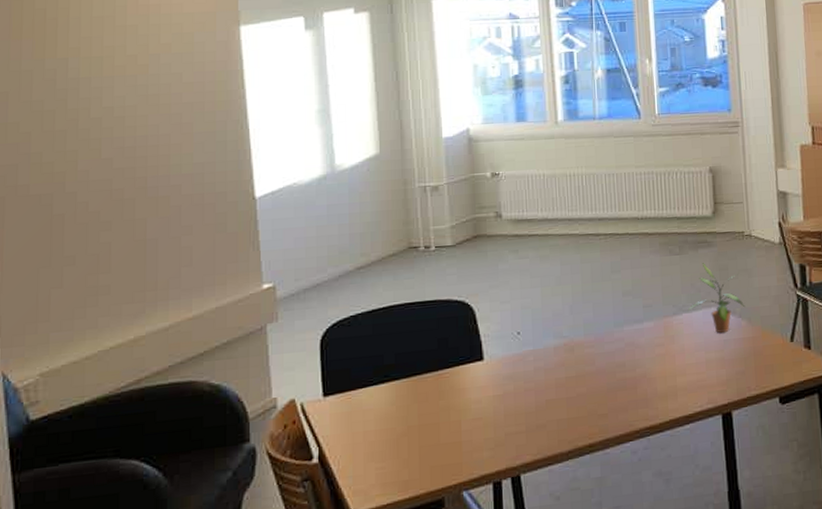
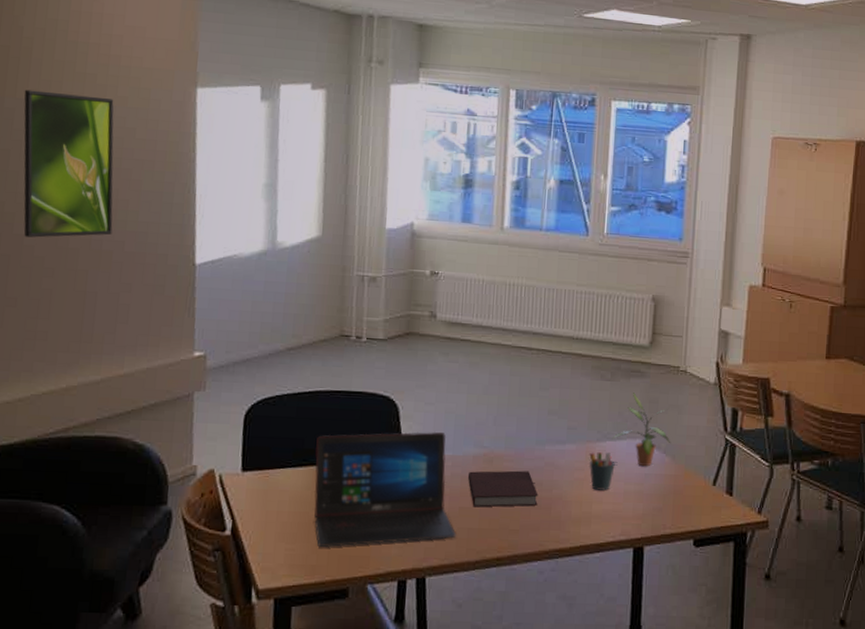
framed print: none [64,47,168,194] -> present [23,89,114,238]
laptop: none [396,328,547,462] -> present [314,431,457,548]
notebook: none [550,354,623,398] -> present [467,470,538,508]
pen holder: none [667,325,694,363] -> present [589,452,615,491]

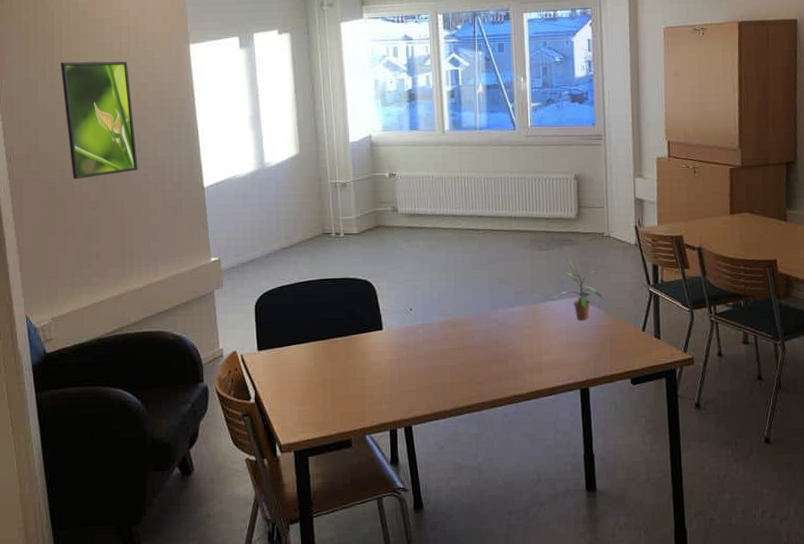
laptop: present [314,431,457,548] -> none [313,305,433,408]
notebook: present [467,470,538,508] -> none [437,332,497,365]
pen holder: present [589,452,615,491] -> none [535,311,558,343]

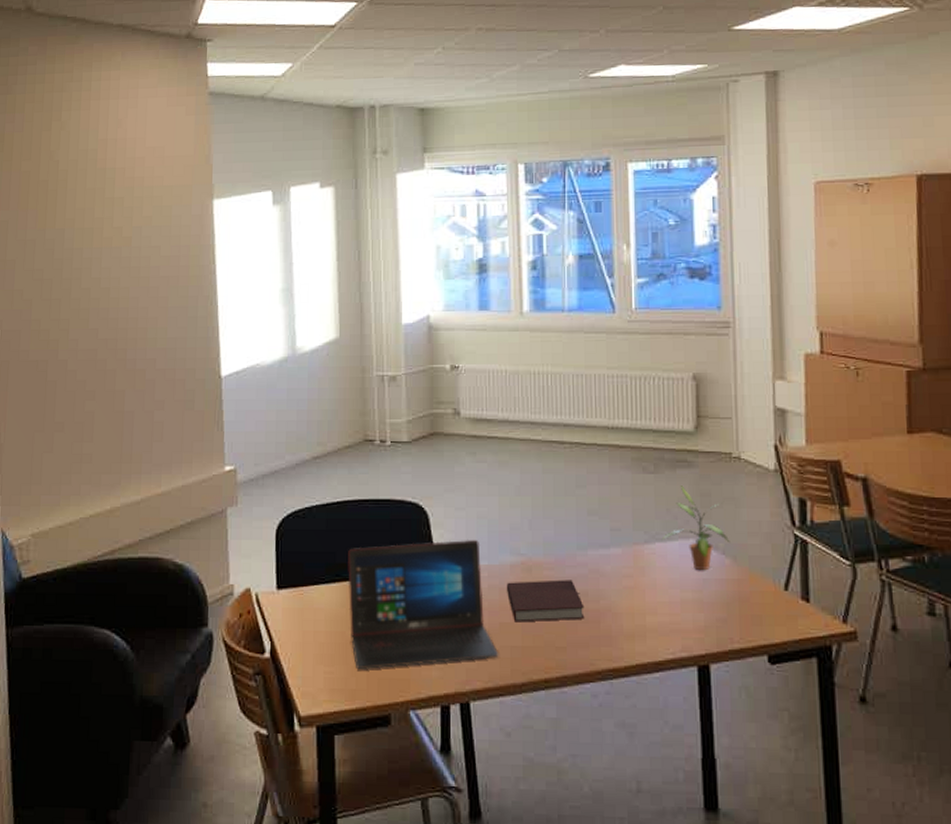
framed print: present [60,61,138,179] -> none [62,219,145,362]
laptop: none [313,305,433,408] -> present [348,539,499,670]
notebook: none [437,332,497,365] -> present [506,580,585,623]

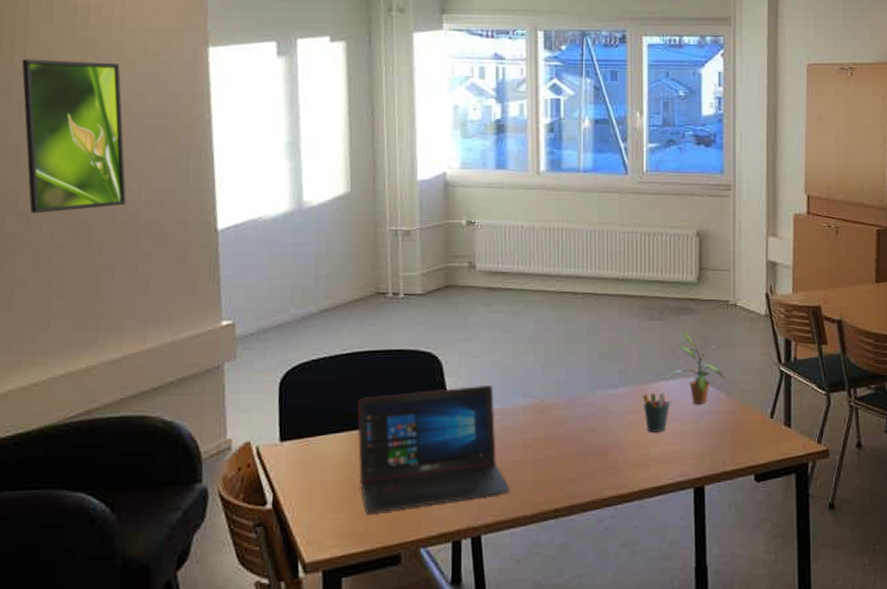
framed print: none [62,219,145,362] -> present [21,59,126,213]
notebook: present [506,580,585,623] -> none [518,418,593,460]
pen holder: none [637,556,668,600] -> present [643,393,670,432]

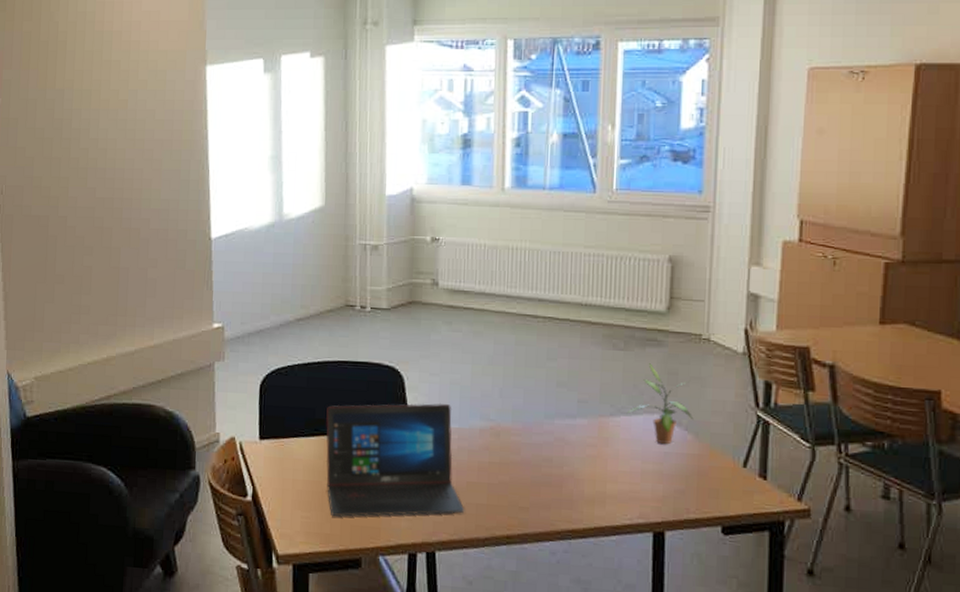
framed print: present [21,59,126,213] -> none [61,81,139,219]
pen holder: present [643,393,670,432] -> none [602,427,631,469]

